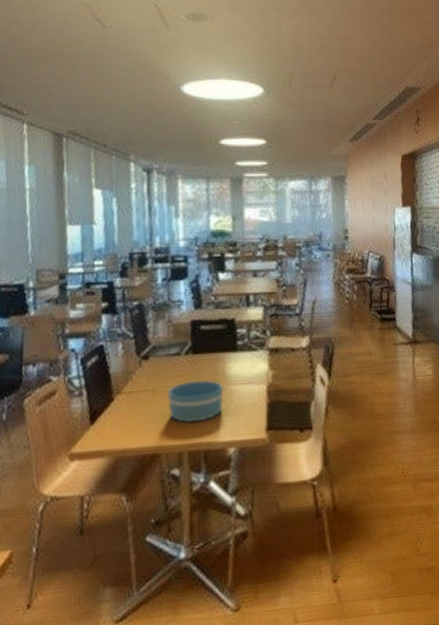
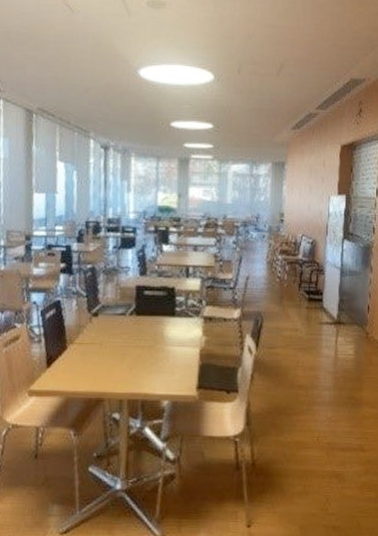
bowl: present [168,380,224,423] -> none [112,338,162,375]

